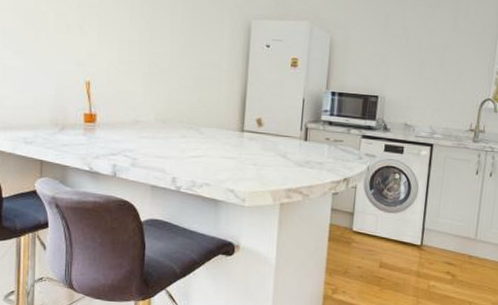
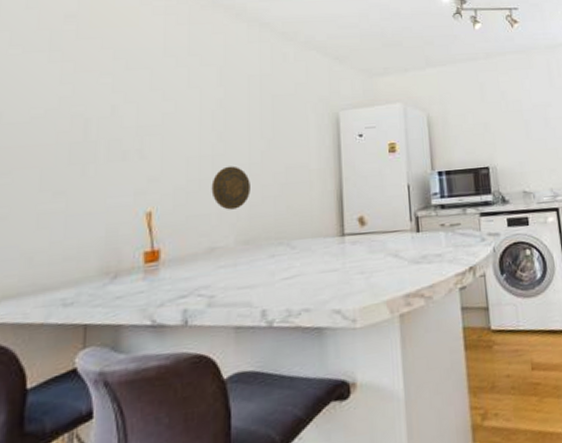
decorative plate: none [138,53,170,92] -> present [211,166,250,210]

